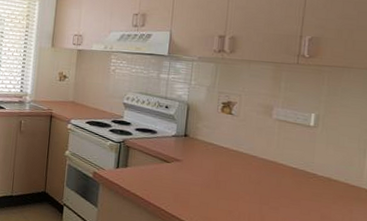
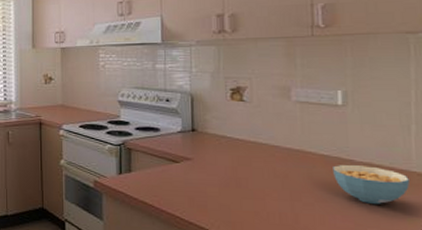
cereal bowl: none [298,177,360,213] -> present [333,164,411,204]

